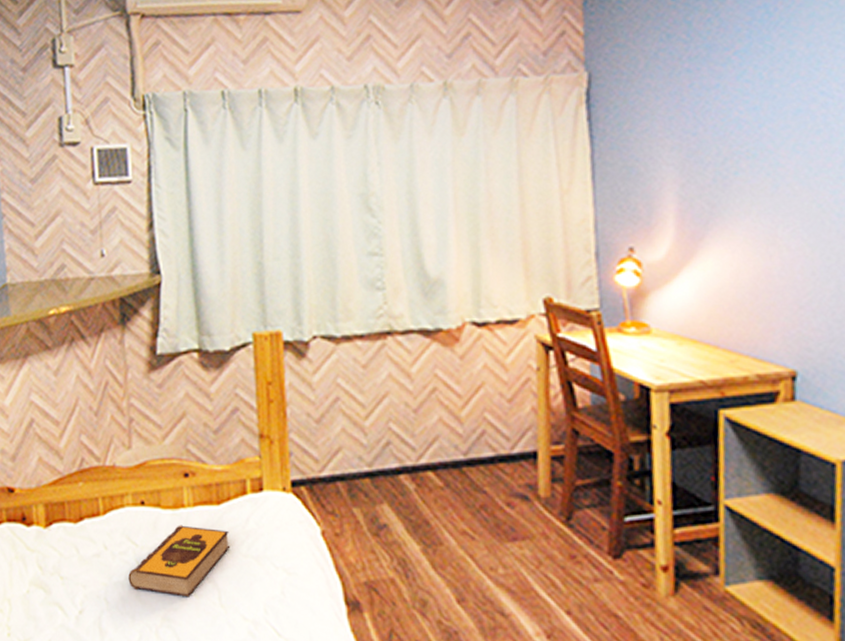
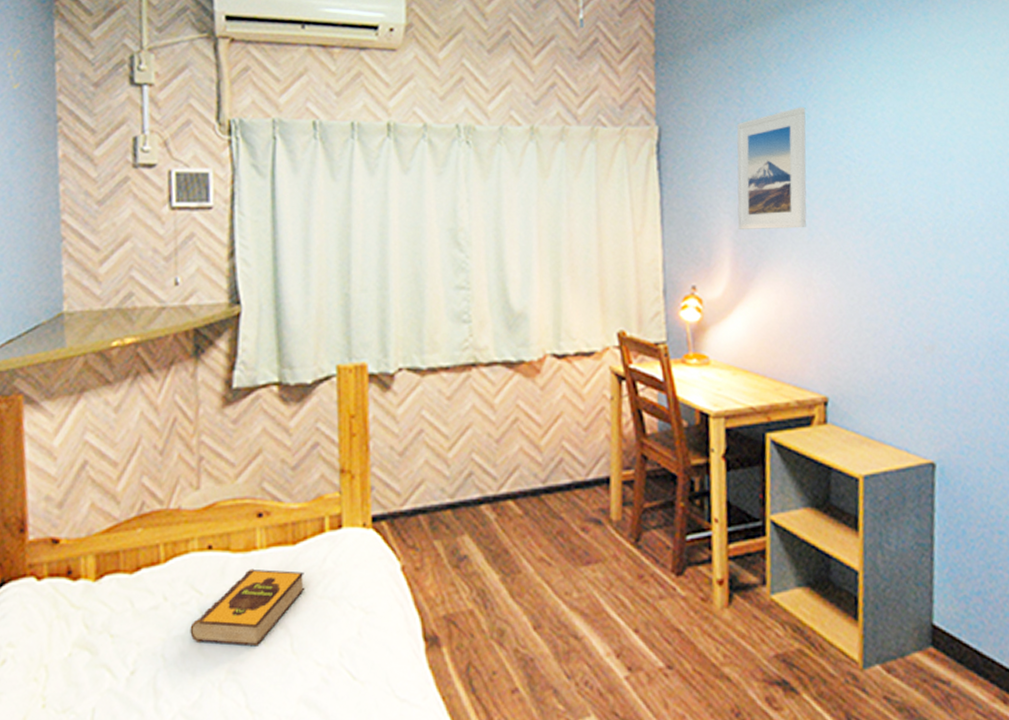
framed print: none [682,37,770,183] -> present [737,107,807,229]

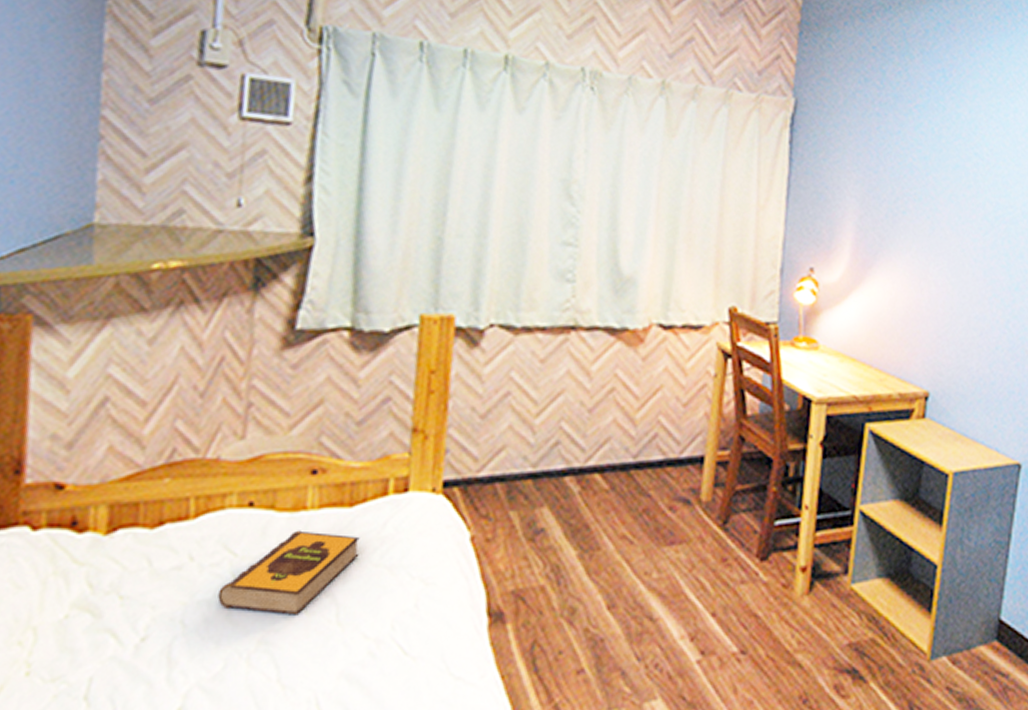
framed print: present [737,107,807,229] -> none [862,97,943,221]

